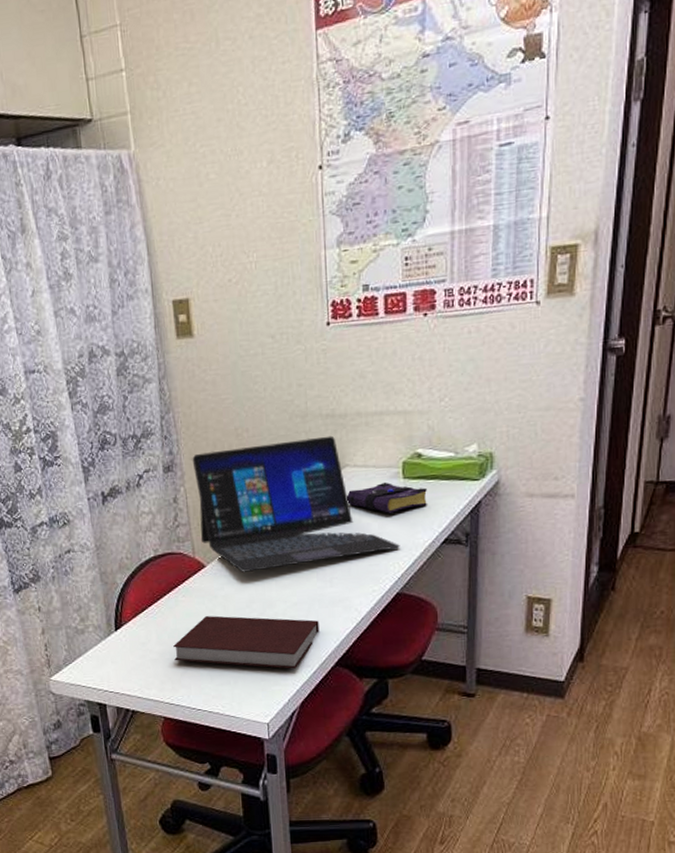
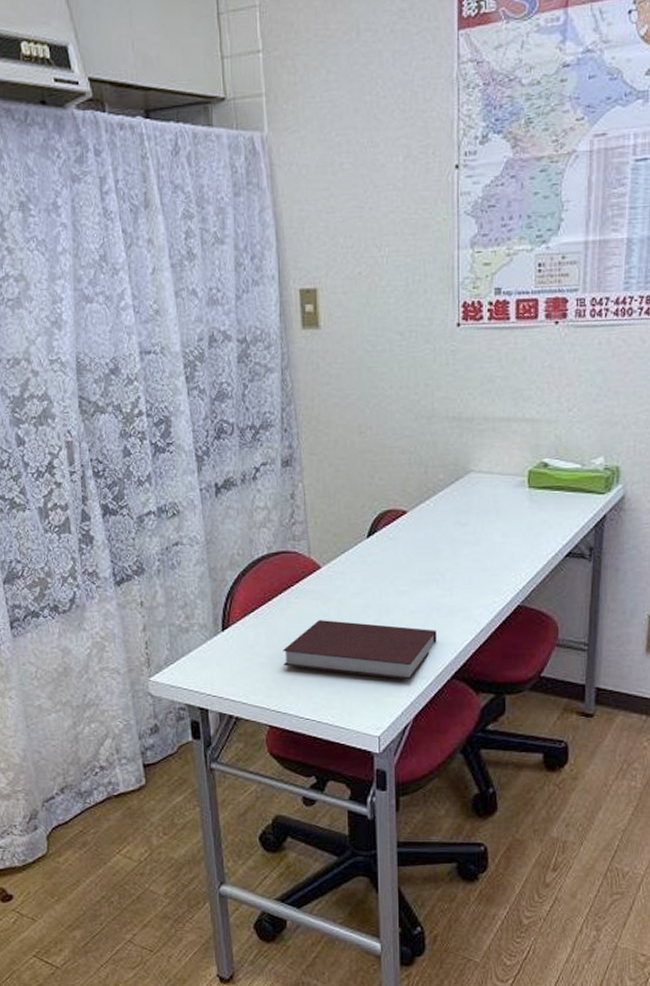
laptop: present [192,435,400,572] -> none [312,439,523,576]
book: present [347,482,427,513] -> none [471,490,552,522]

